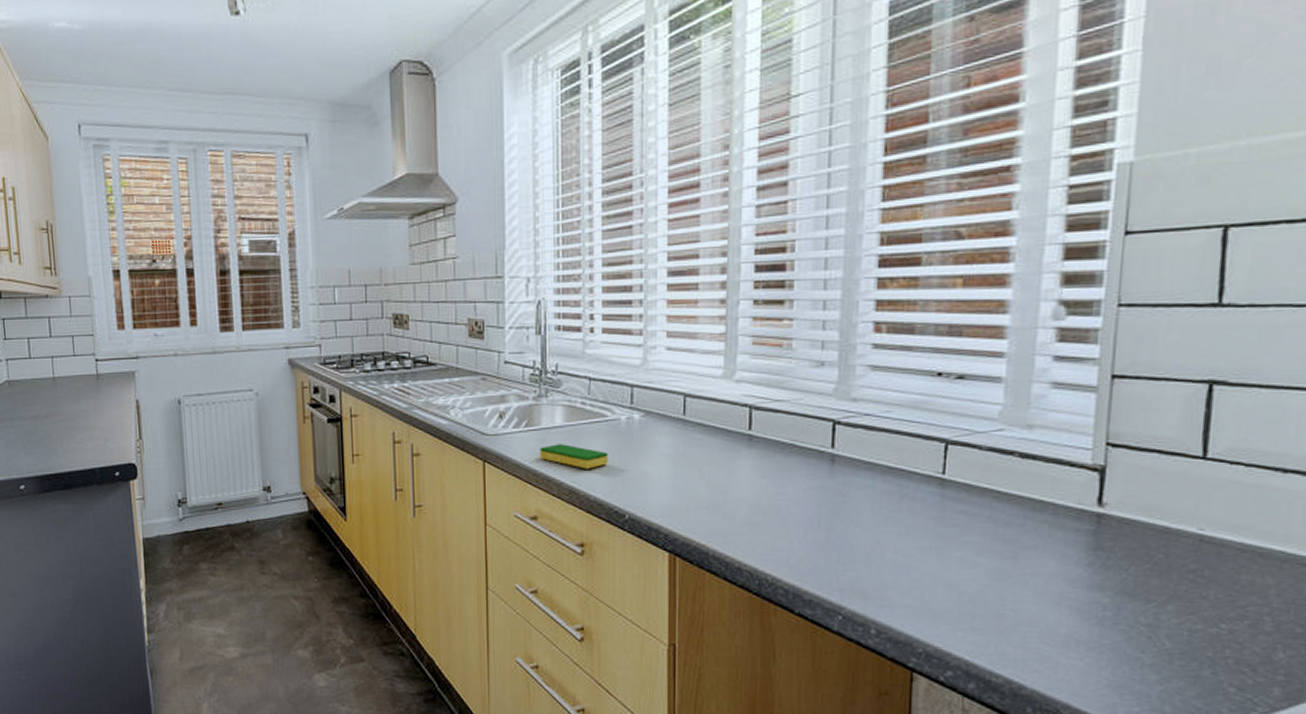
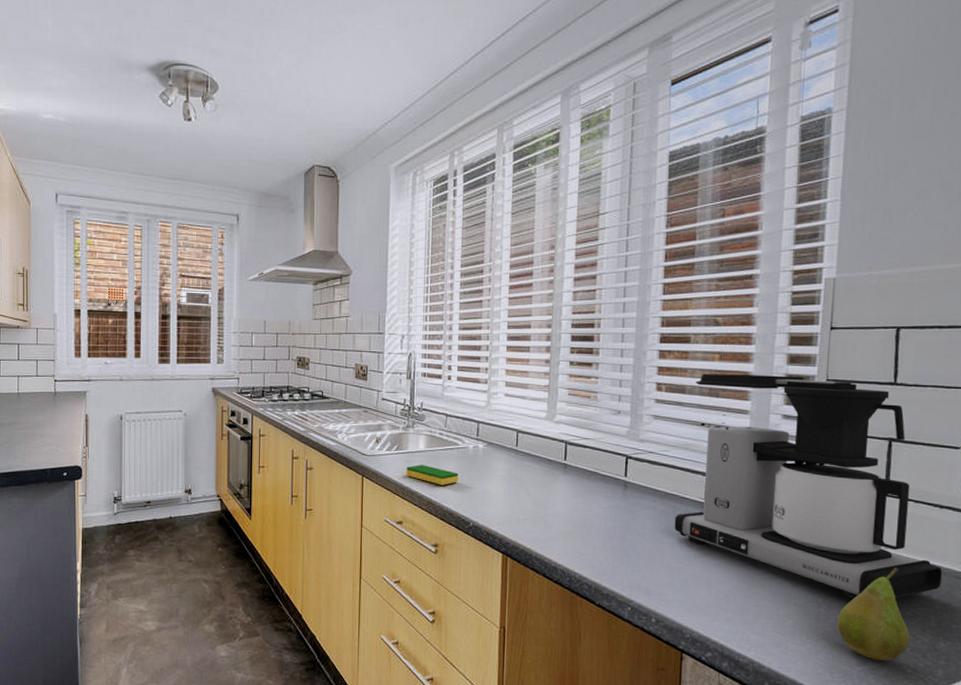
coffee maker: none [900,302,1285,598] -> present [674,374,943,600]
fruit: none [1128,555,1234,678] -> present [836,568,910,662]

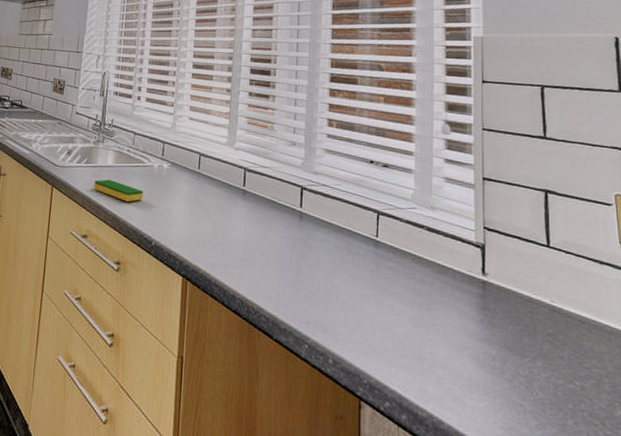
coffee maker: present [674,374,943,600] -> none [348,114,611,357]
fruit: present [836,568,910,662] -> none [512,323,587,427]

